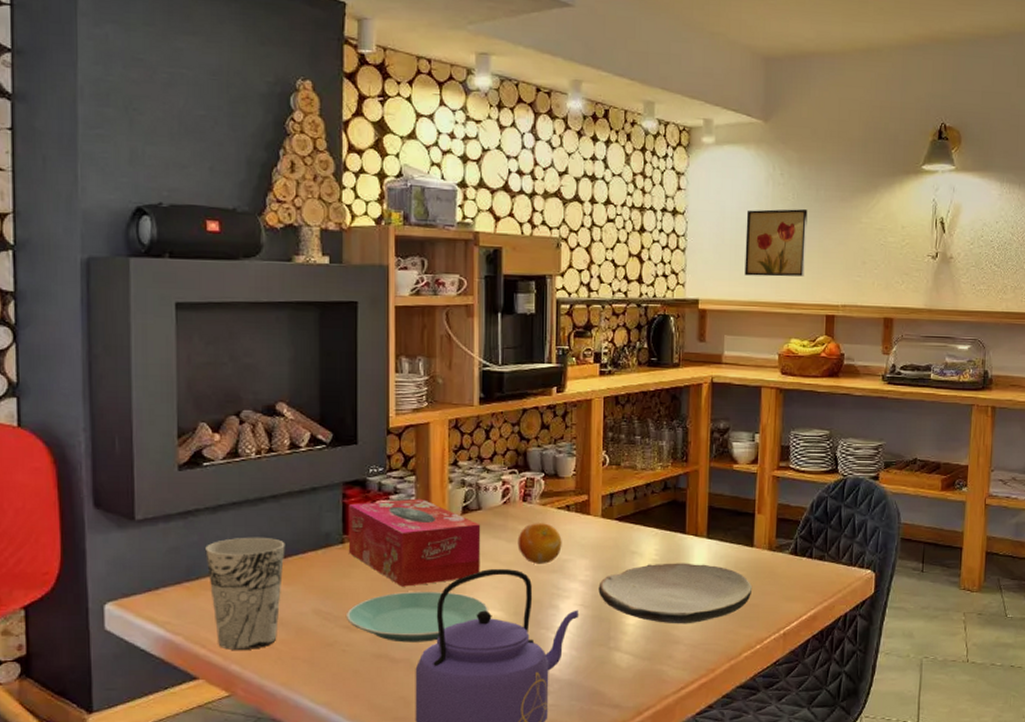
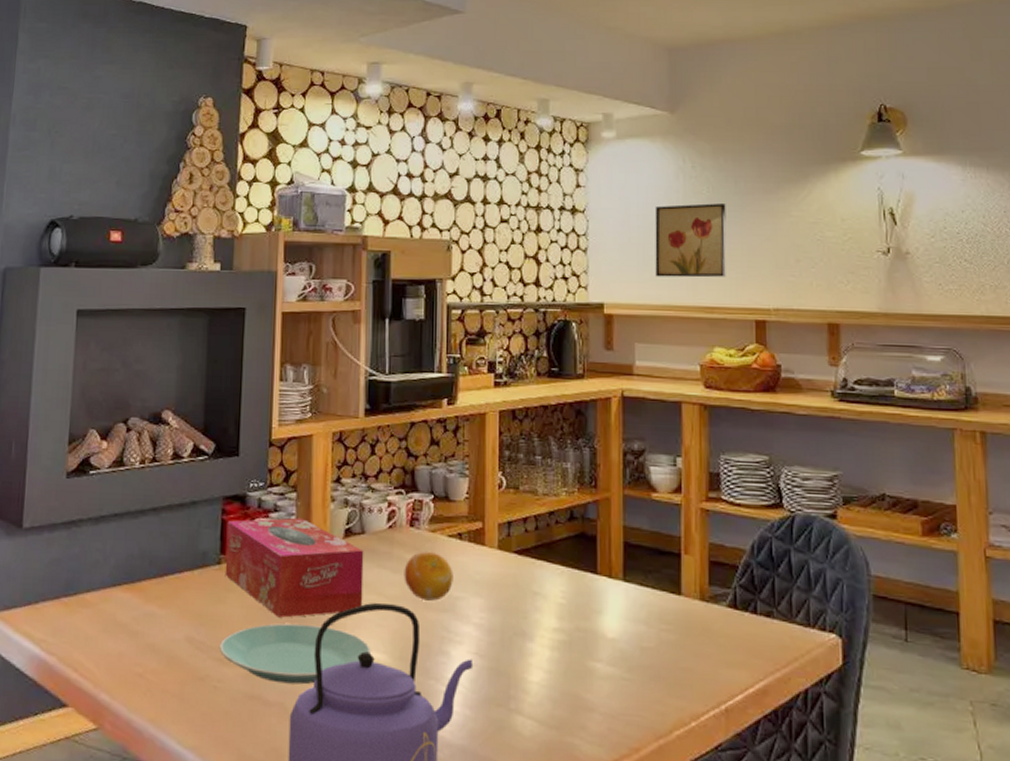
cup: present [205,537,285,650] -> none [85,551,163,678]
plate: present [598,563,753,624] -> none [495,608,683,688]

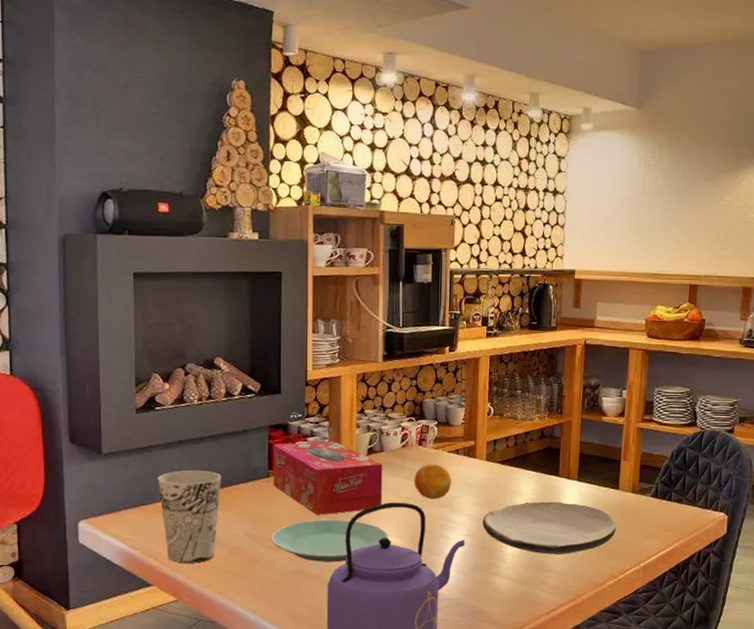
cup: none [85,551,163,678] -> present [158,470,222,563]
plate: none [495,608,683,688] -> present [482,501,617,555]
wall art: present [655,203,727,278] -> none [616,188,676,250]

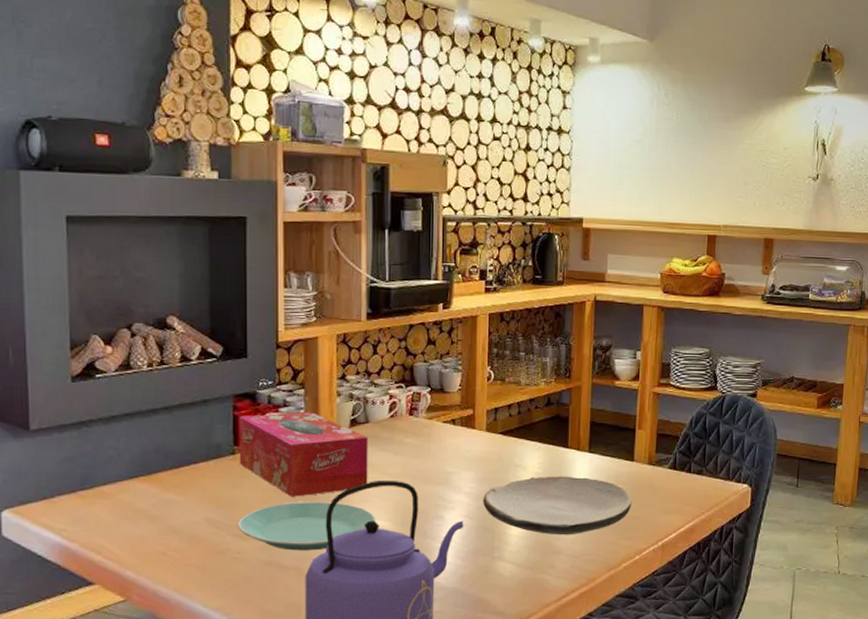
cup: present [158,470,222,563] -> none [99,447,178,556]
fruit: present [414,463,452,499] -> none [404,435,448,476]

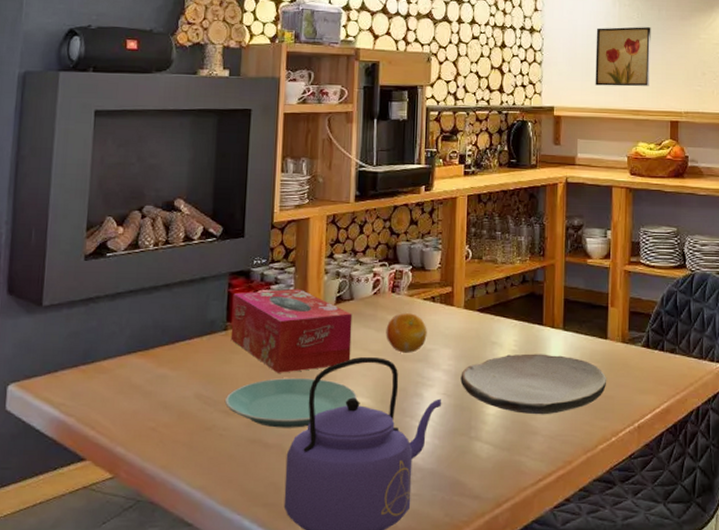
fruit: none [404,435,448,476] -> present [386,312,427,353]
wall art: none [628,129,691,197] -> present [595,27,651,87]

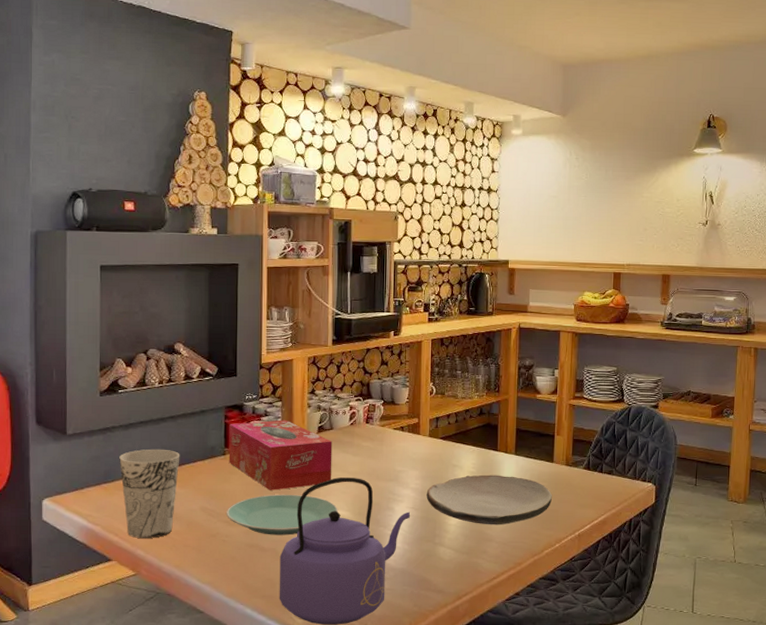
cup: none [102,323,174,432] -> present [119,449,180,538]
fruit: present [386,312,427,353] -> none [361,440,397,474]
wall art: present [595,27,651,87] -> none [546,186,598,242]

